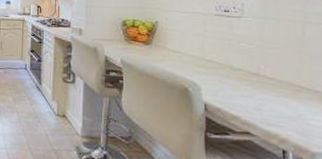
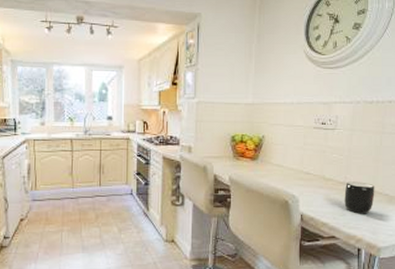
mug: none [258,73,301,112] -> present [344,181,375,214]

